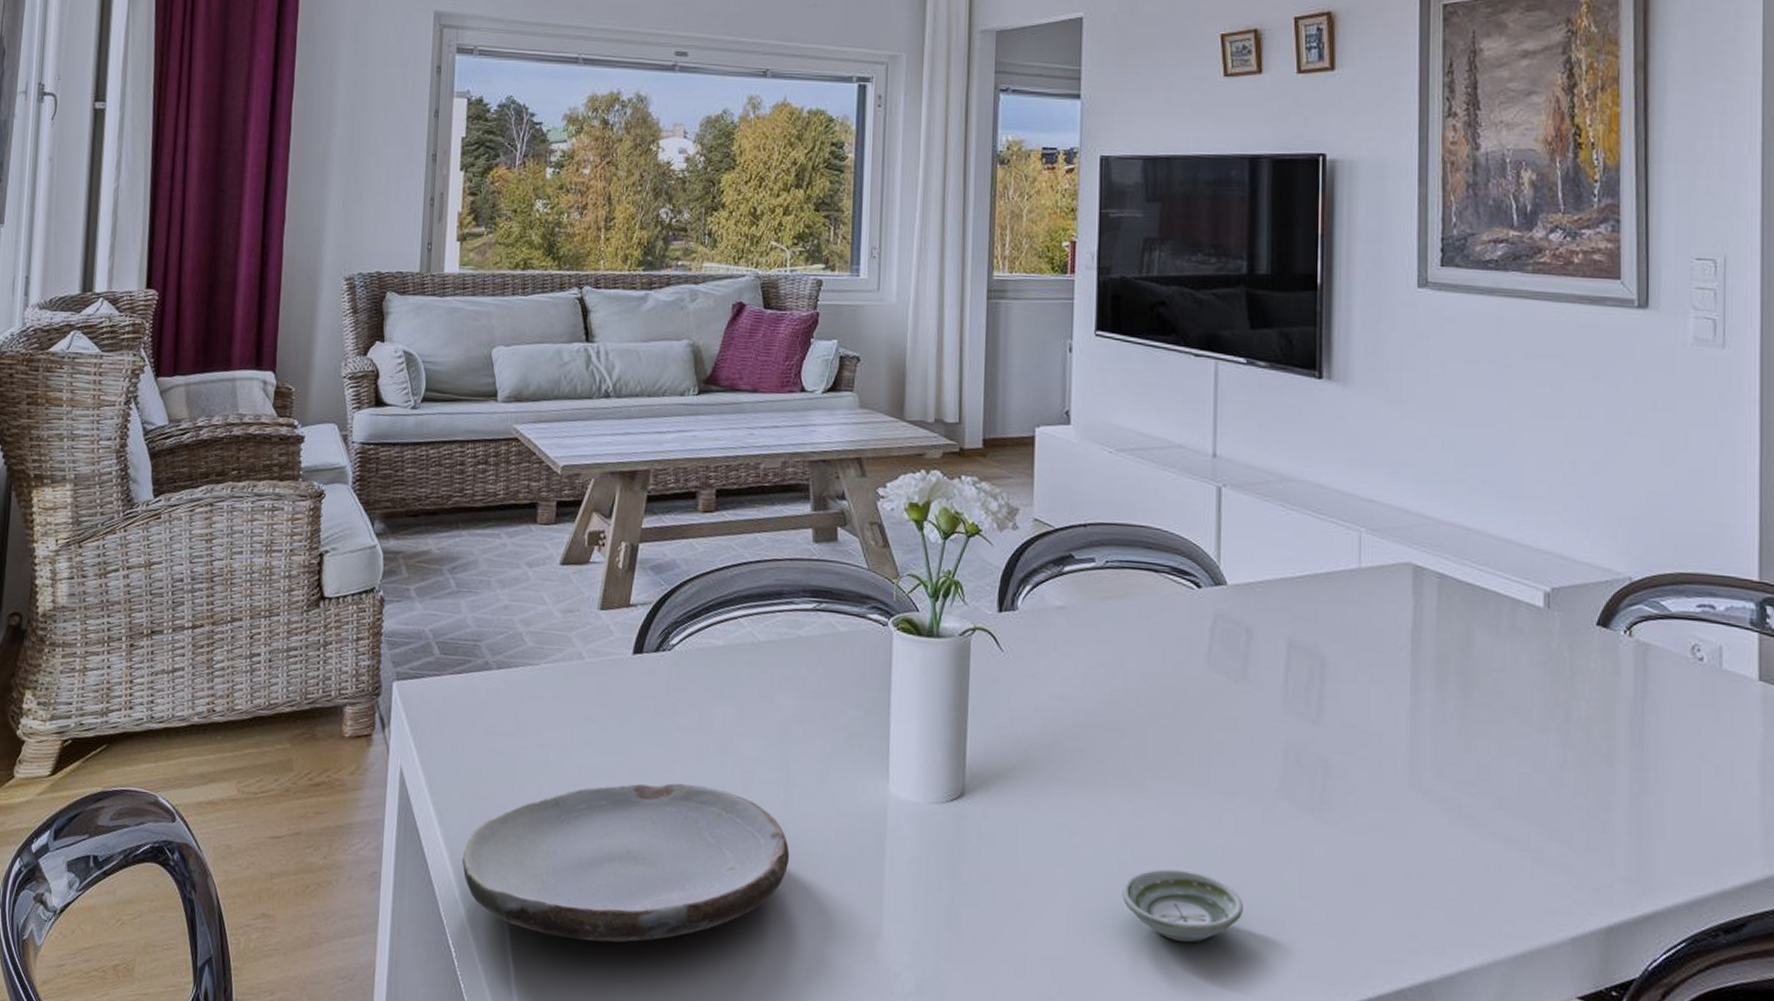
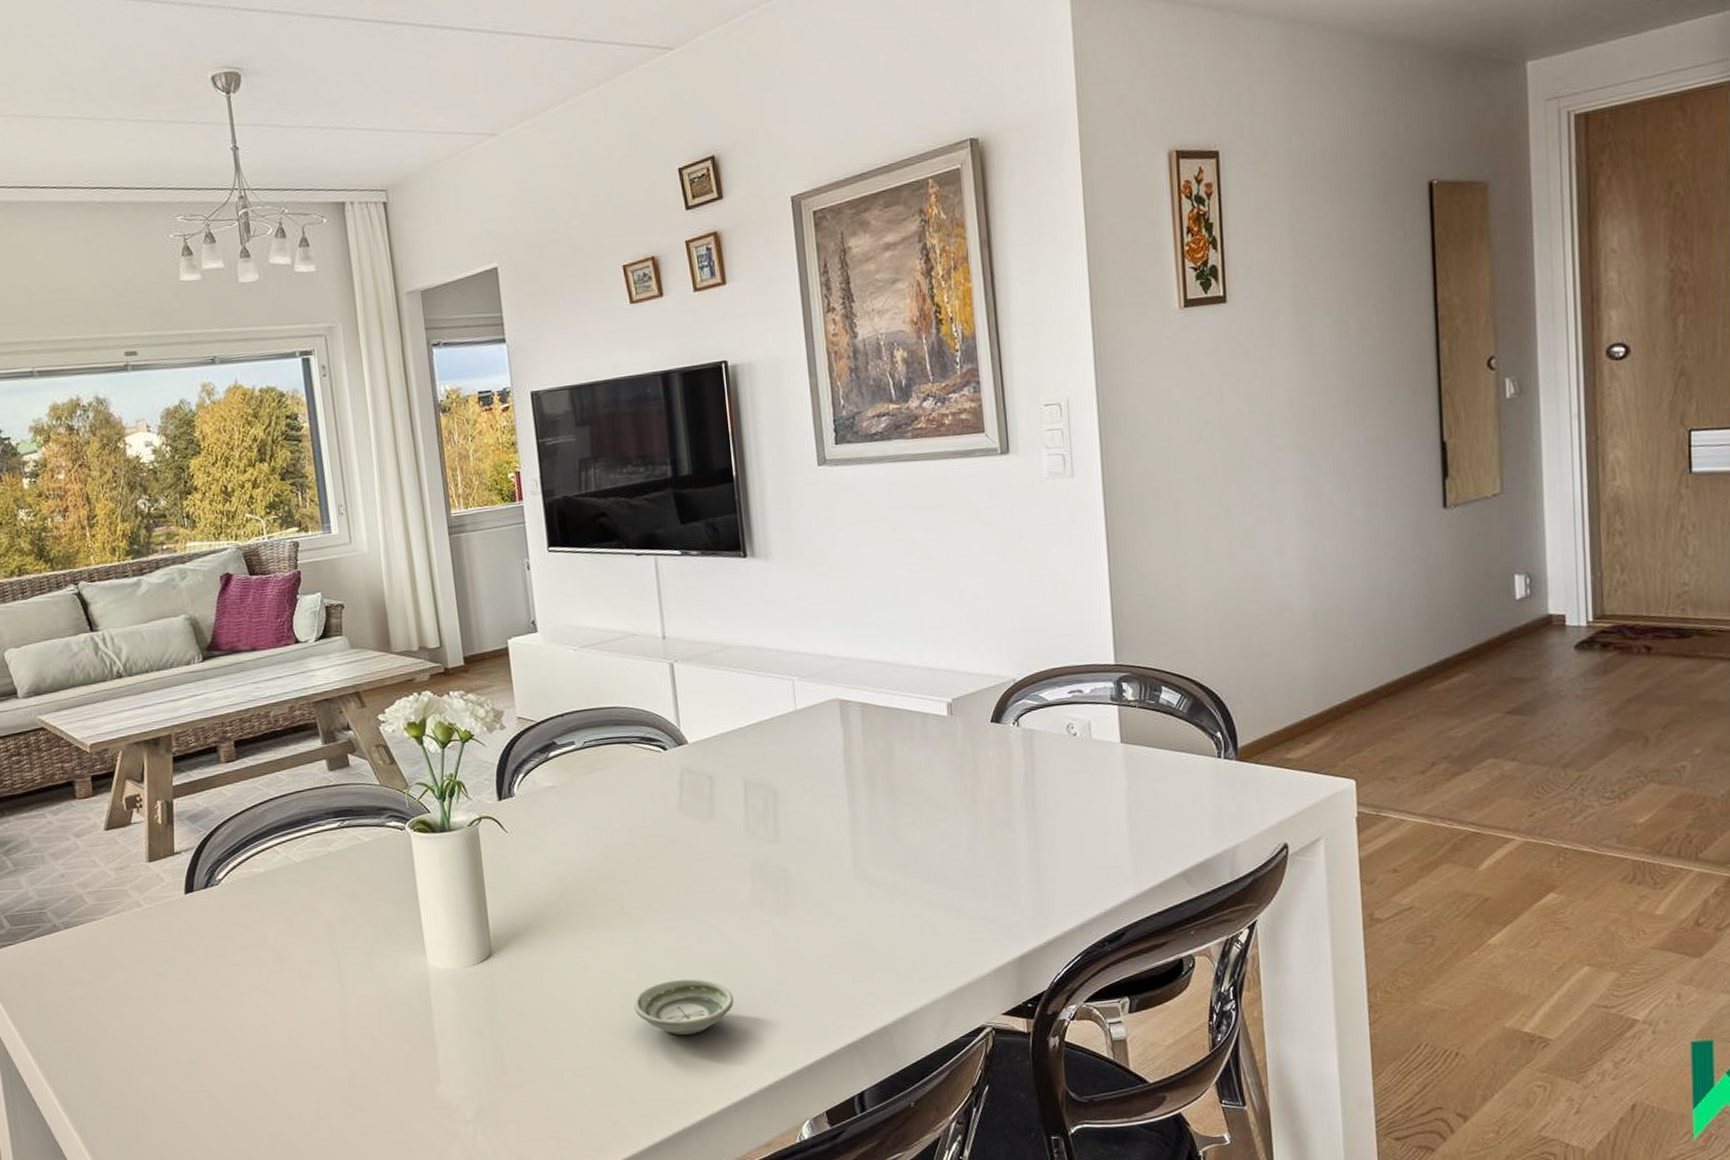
plate: present [461,783,790,943] -> none [65,990,352,1138]

